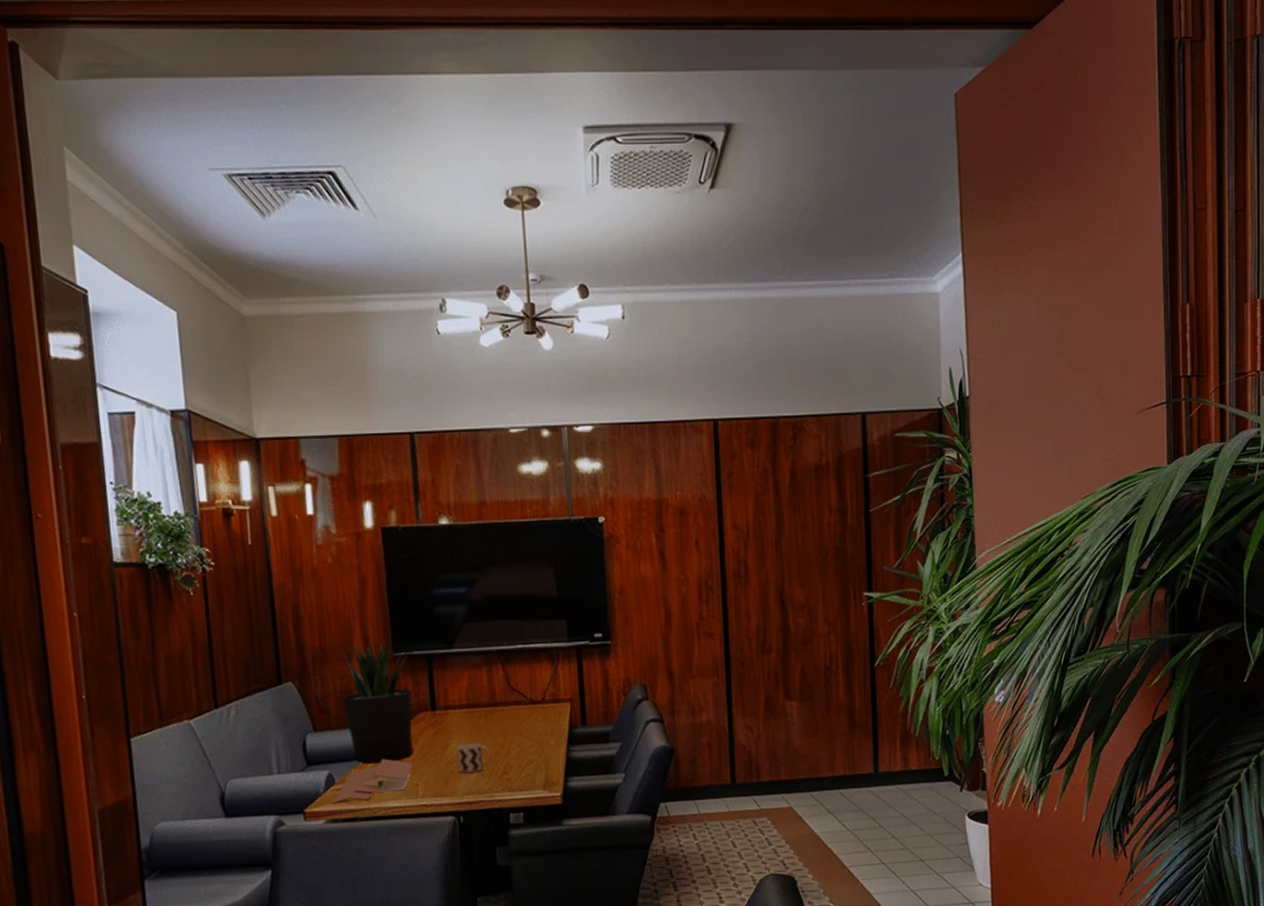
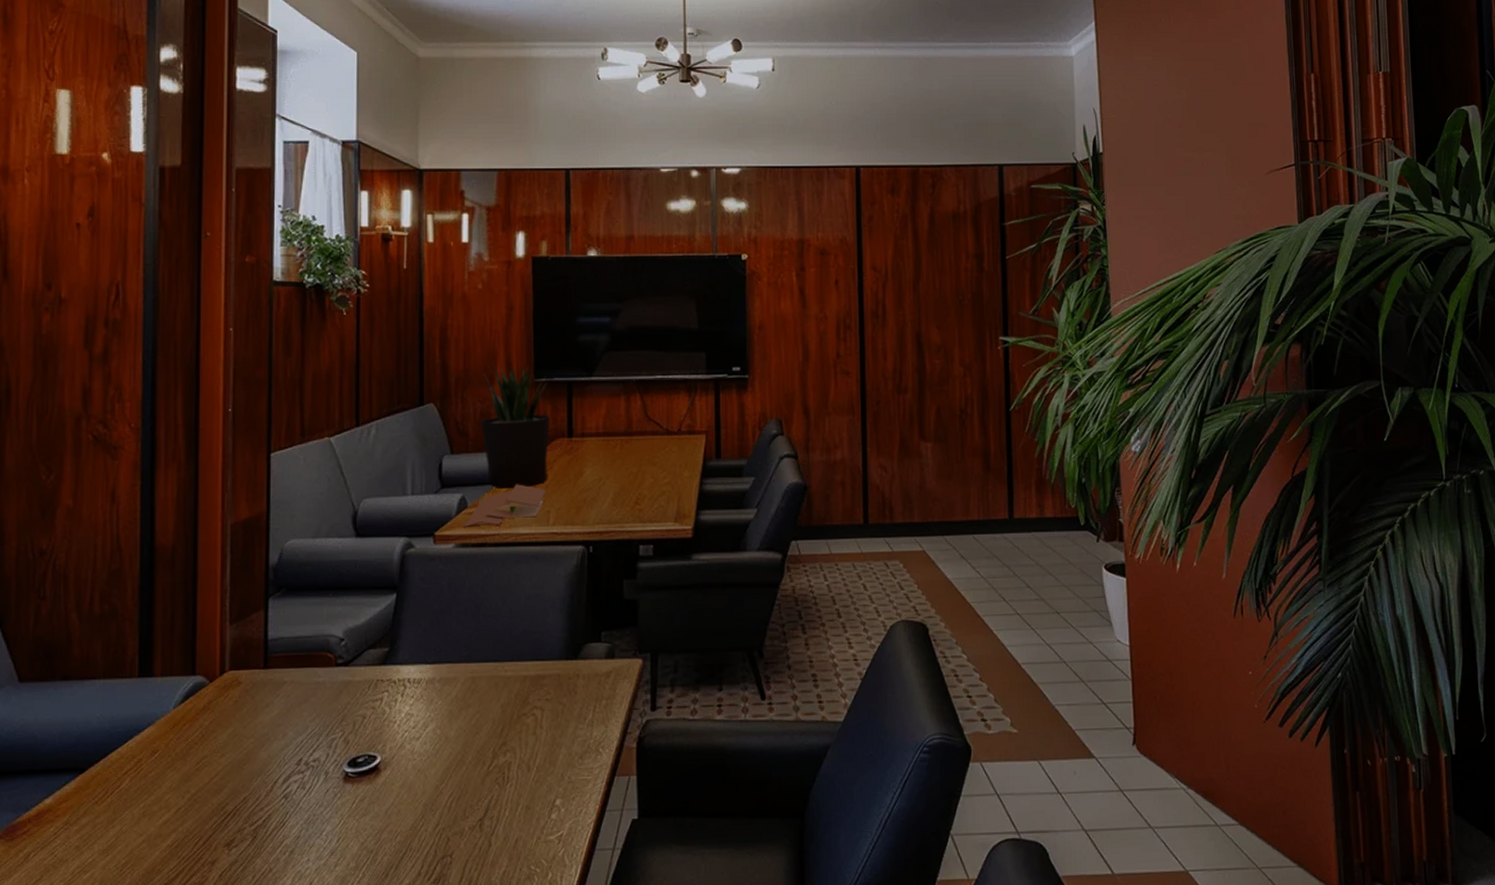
cup: present [456,743,491,773] -> none [590,471,624,502]

